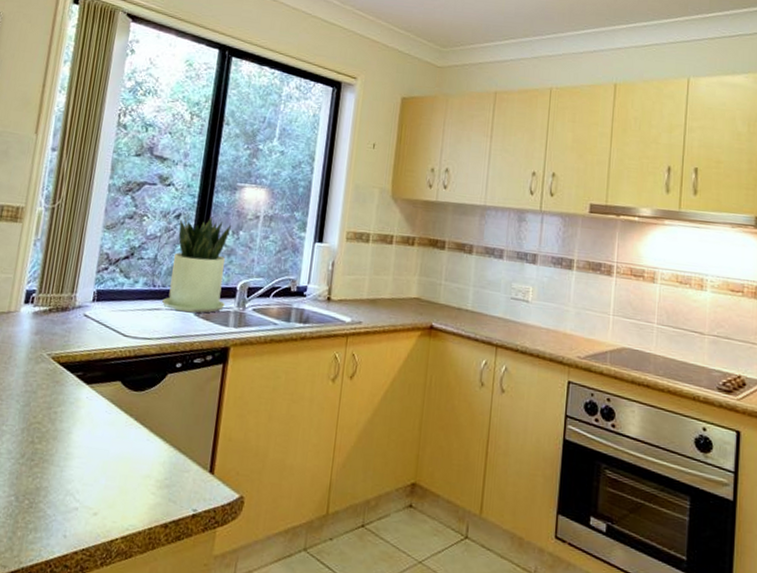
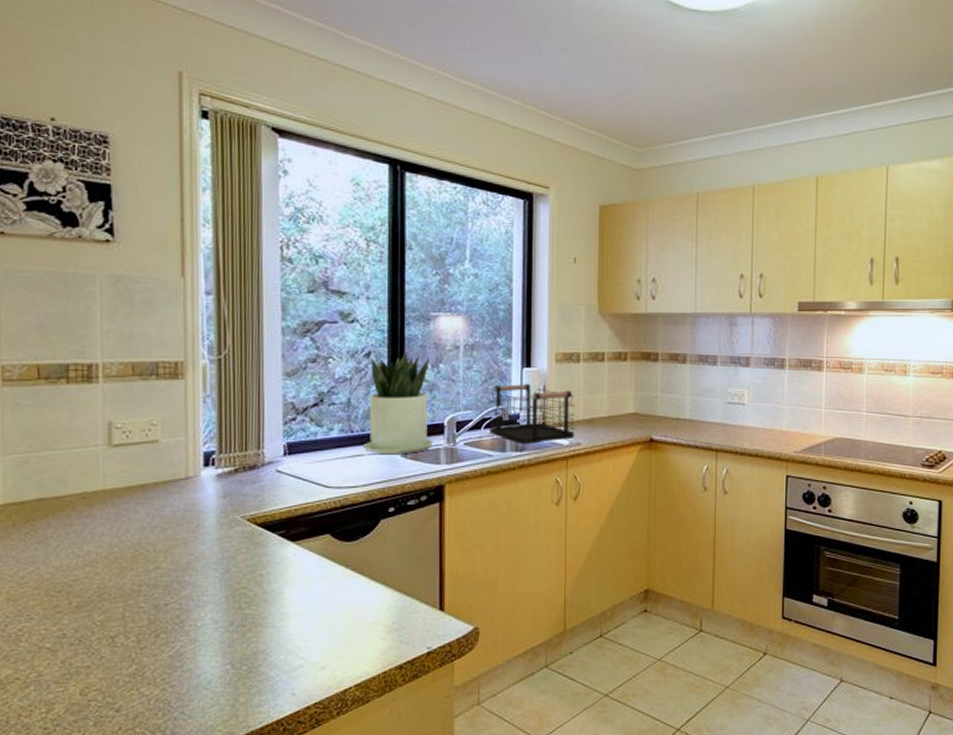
dish rack: none [277,256,361,318] -> present [489,383,575,444]

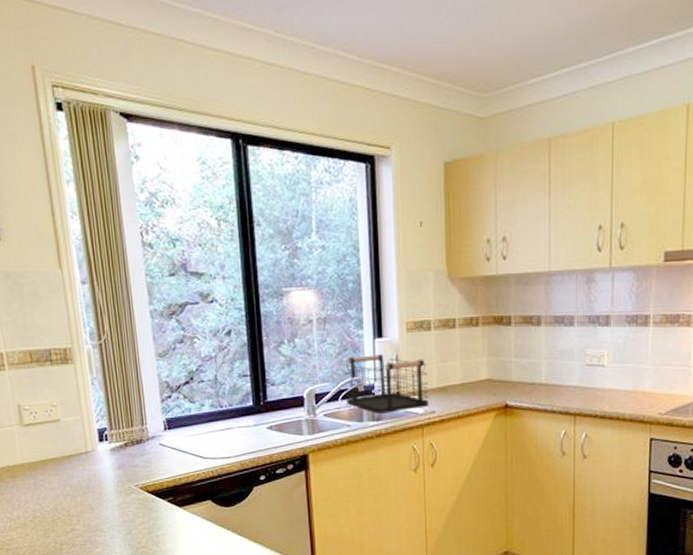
planter: present [364,353,433,455] -> none [232,329,295,428]

